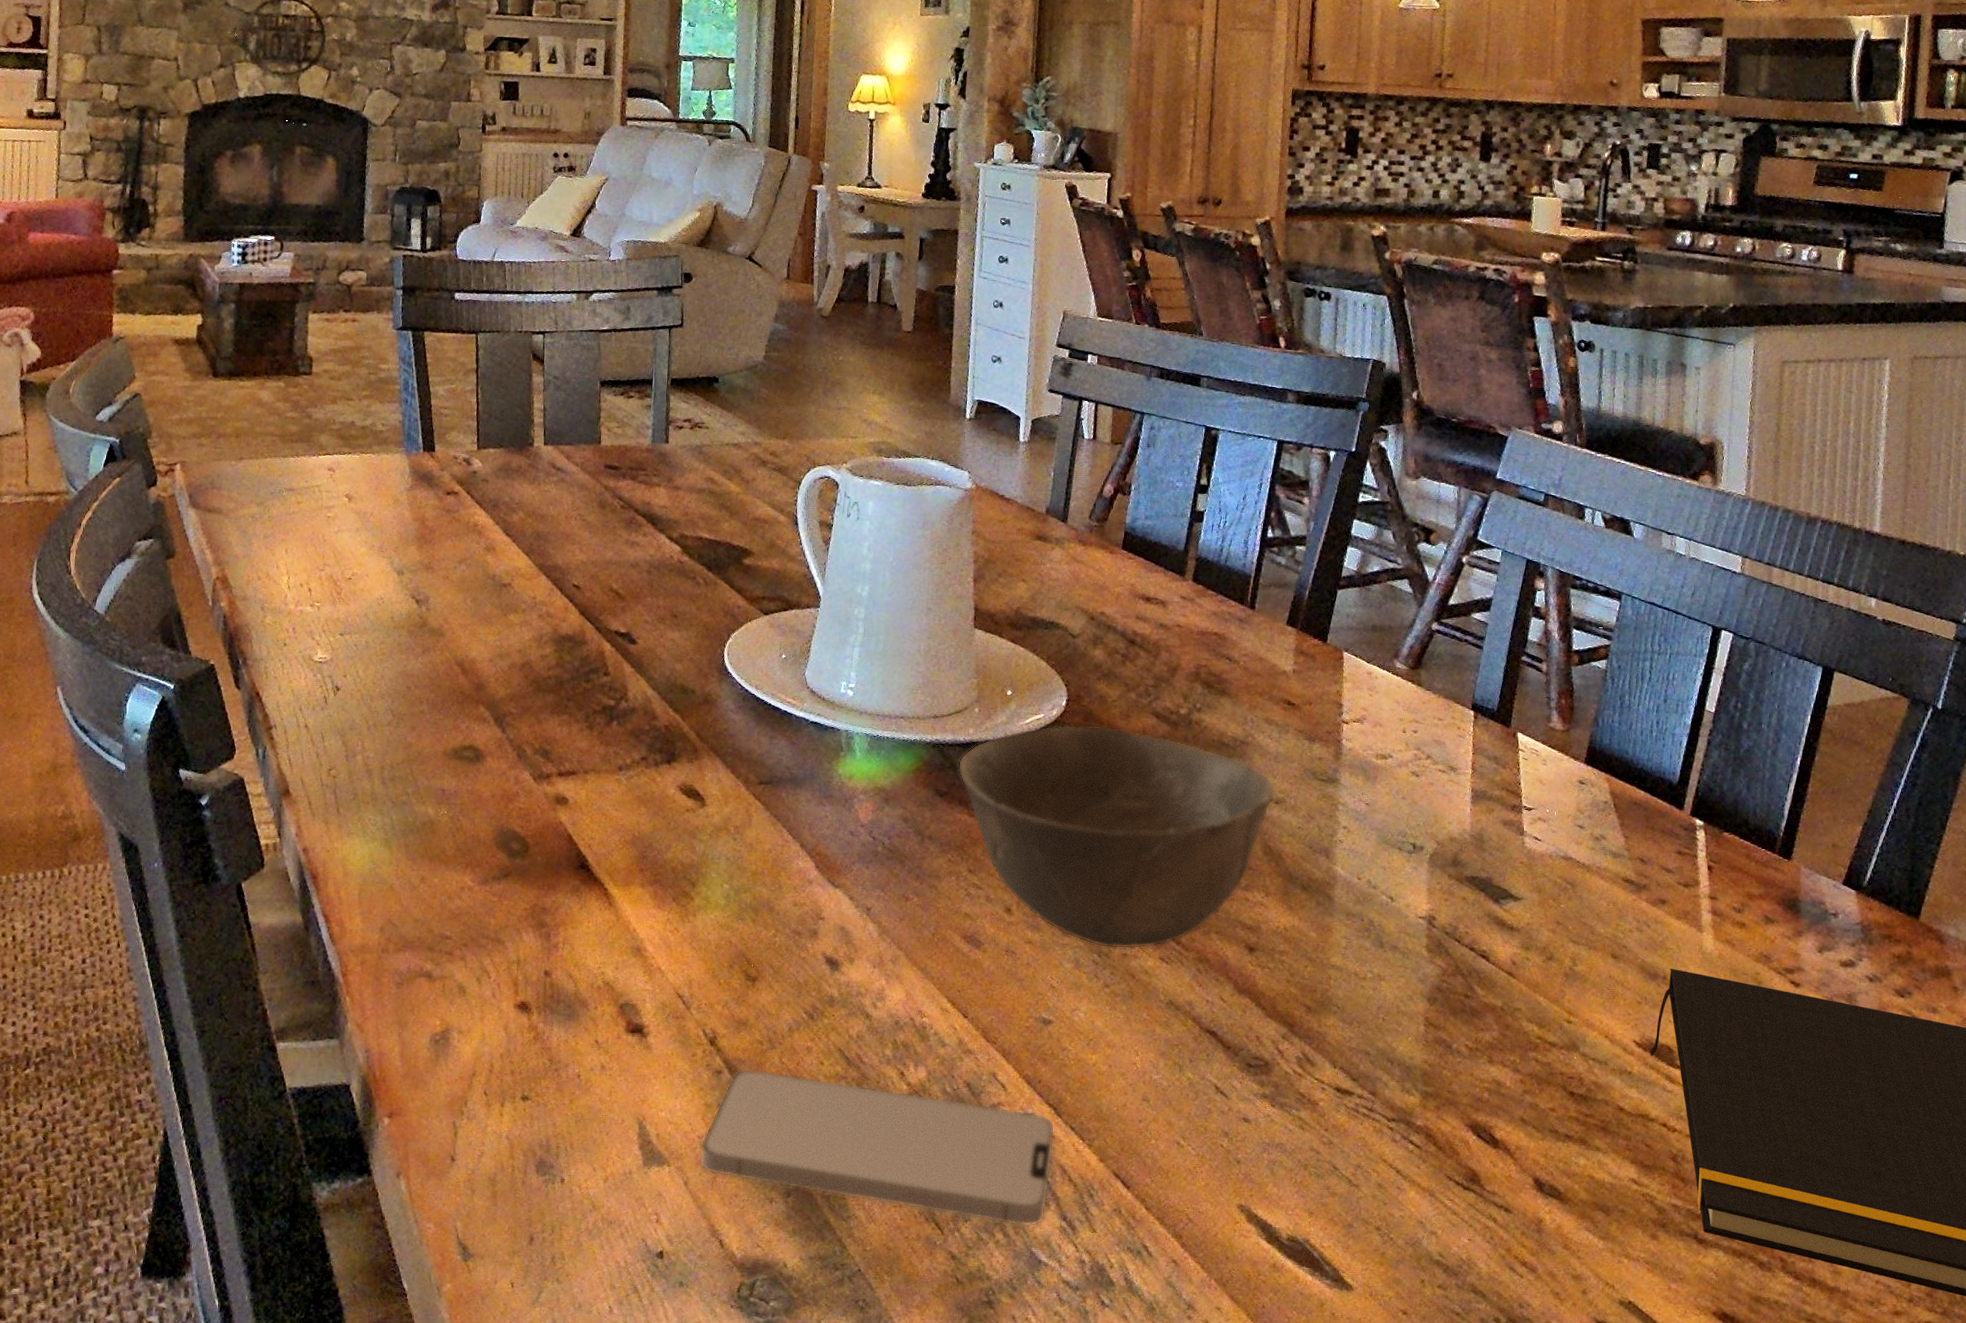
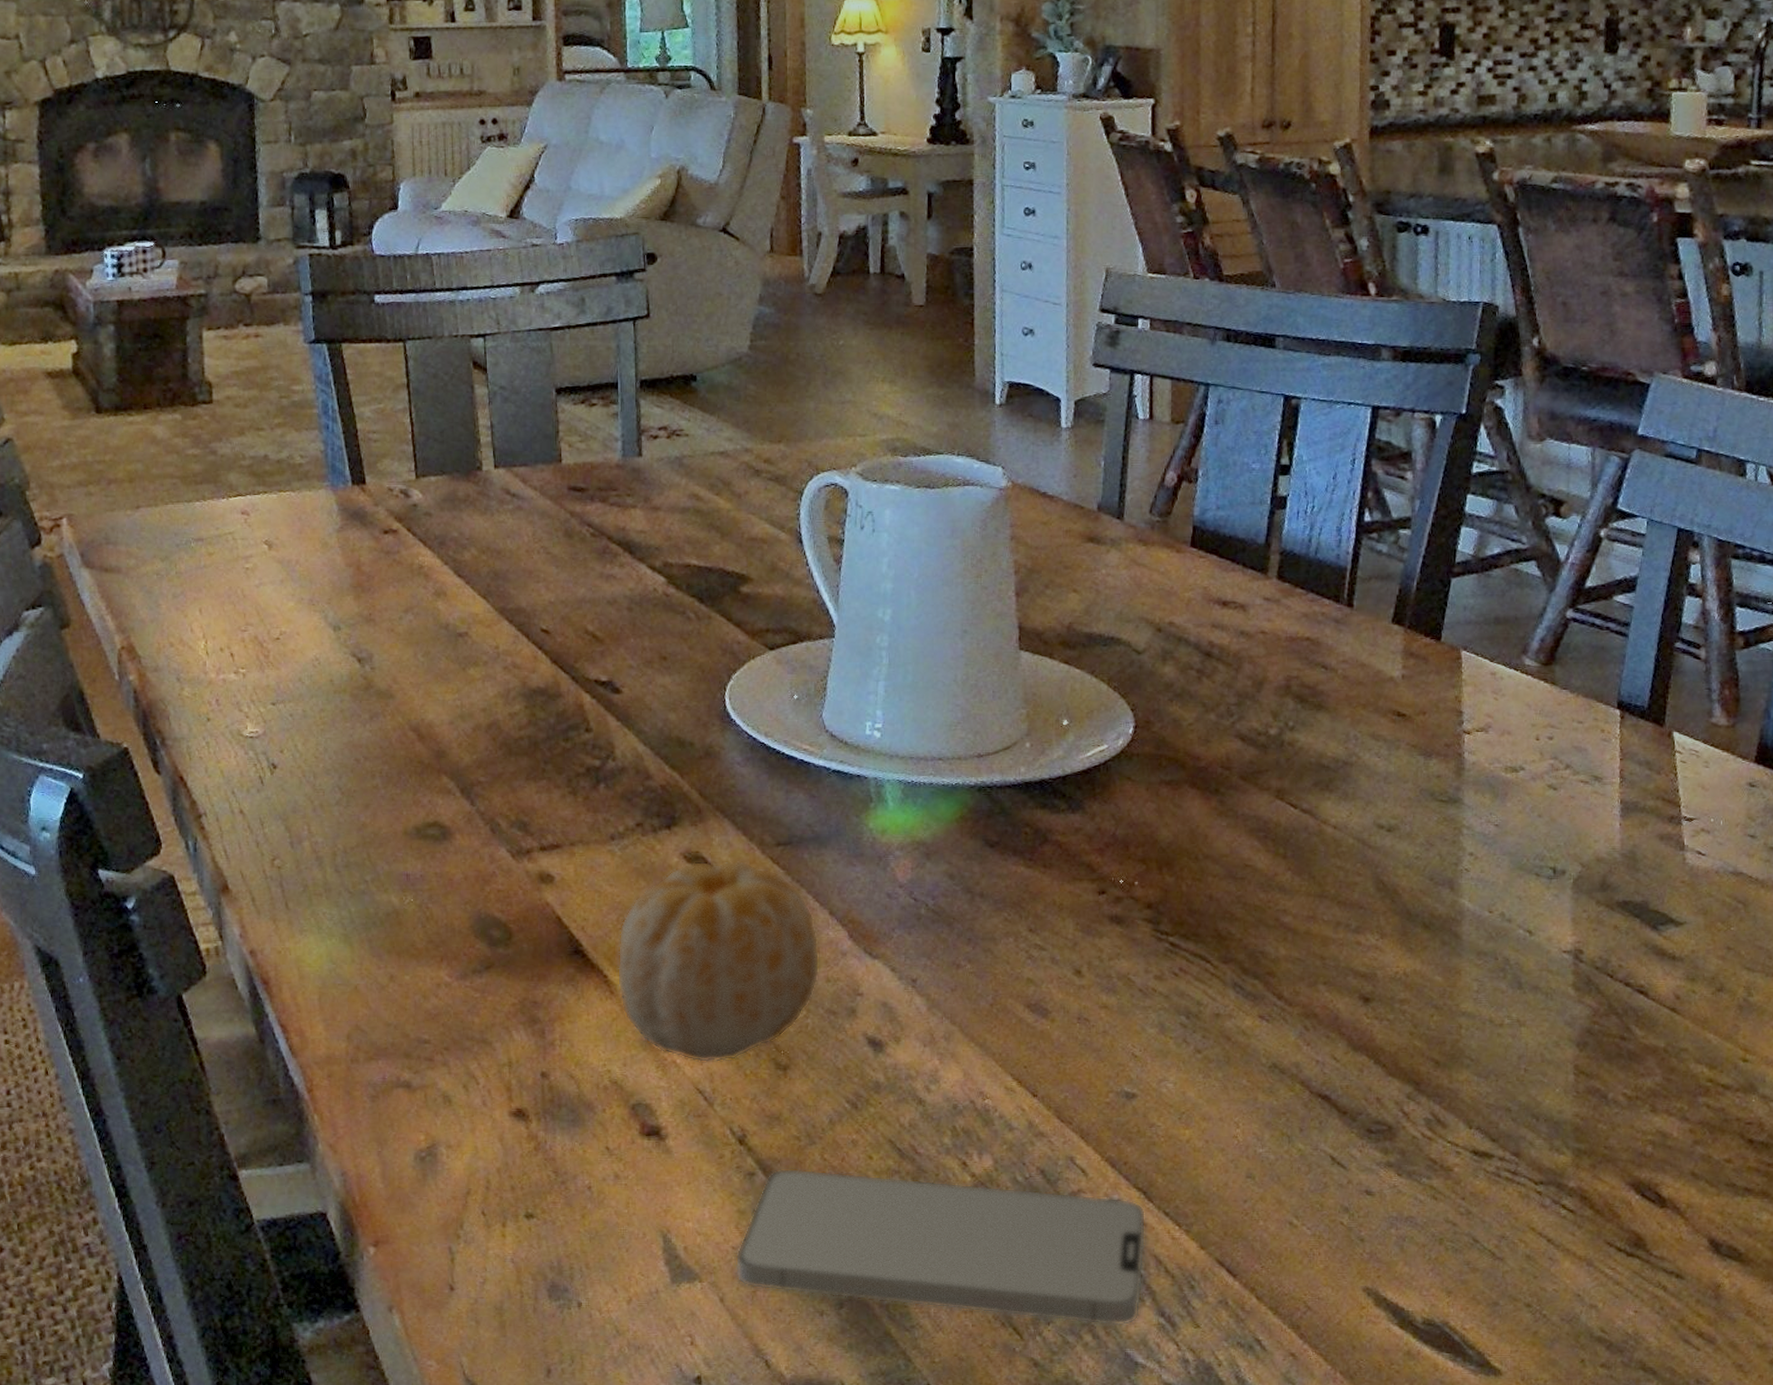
fruit: none [615,793,790,971] -> present [617,860,820,1063]
bowl: present [958,724,1276,950] -> none [1009,755,1388,1009]

